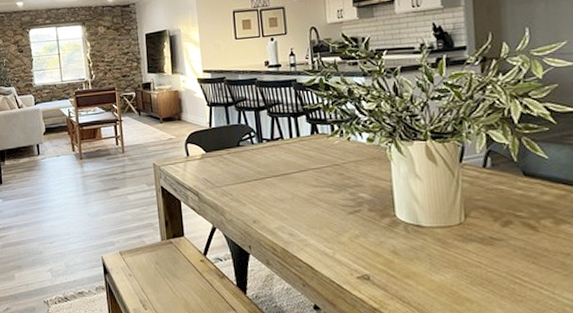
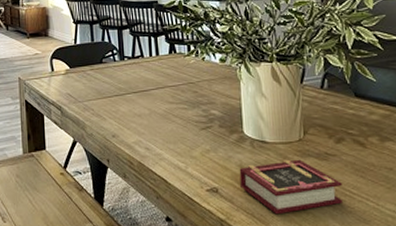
book: none [392,244,513,304] -> present [239,159,344,215]

